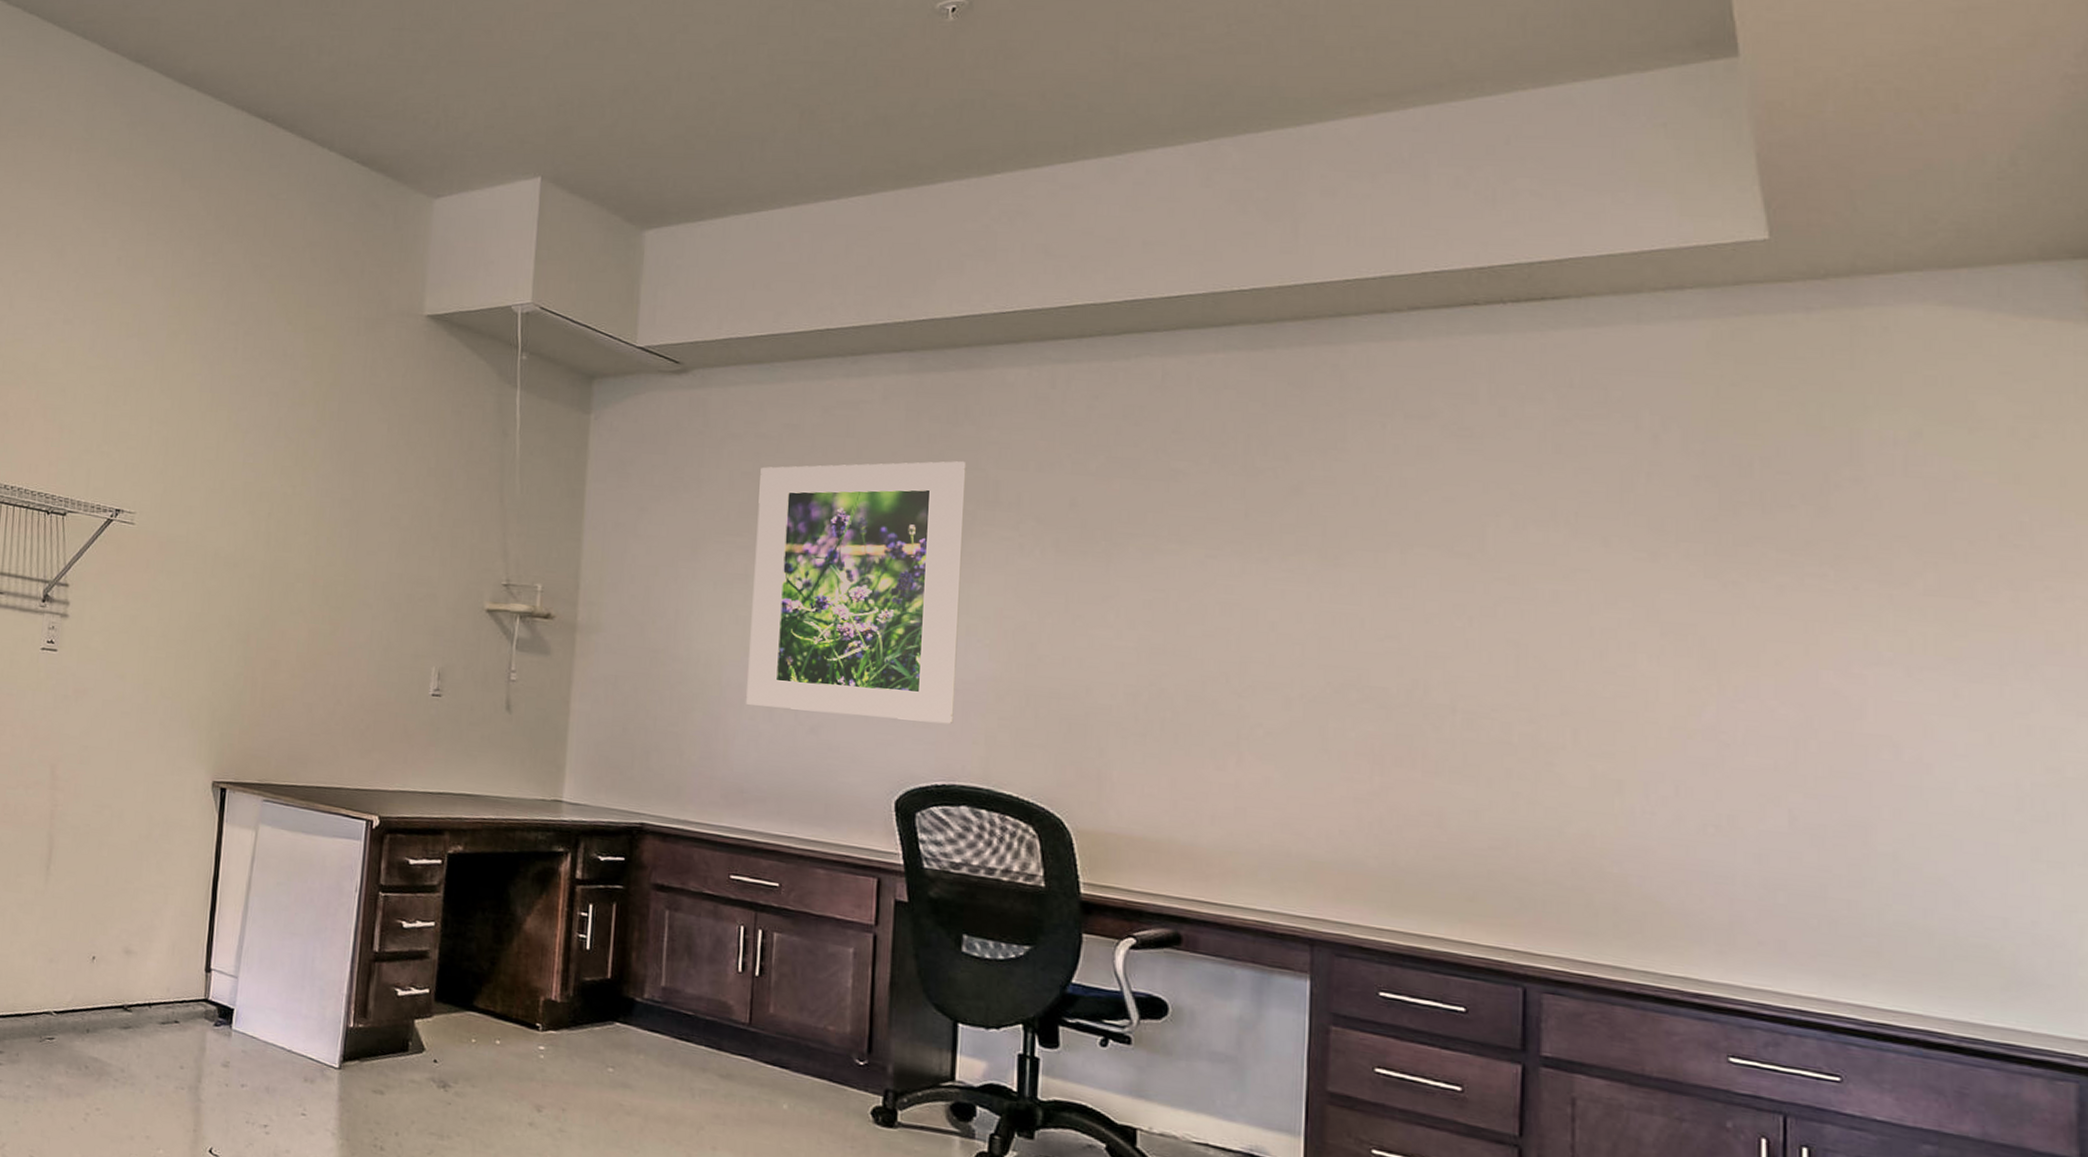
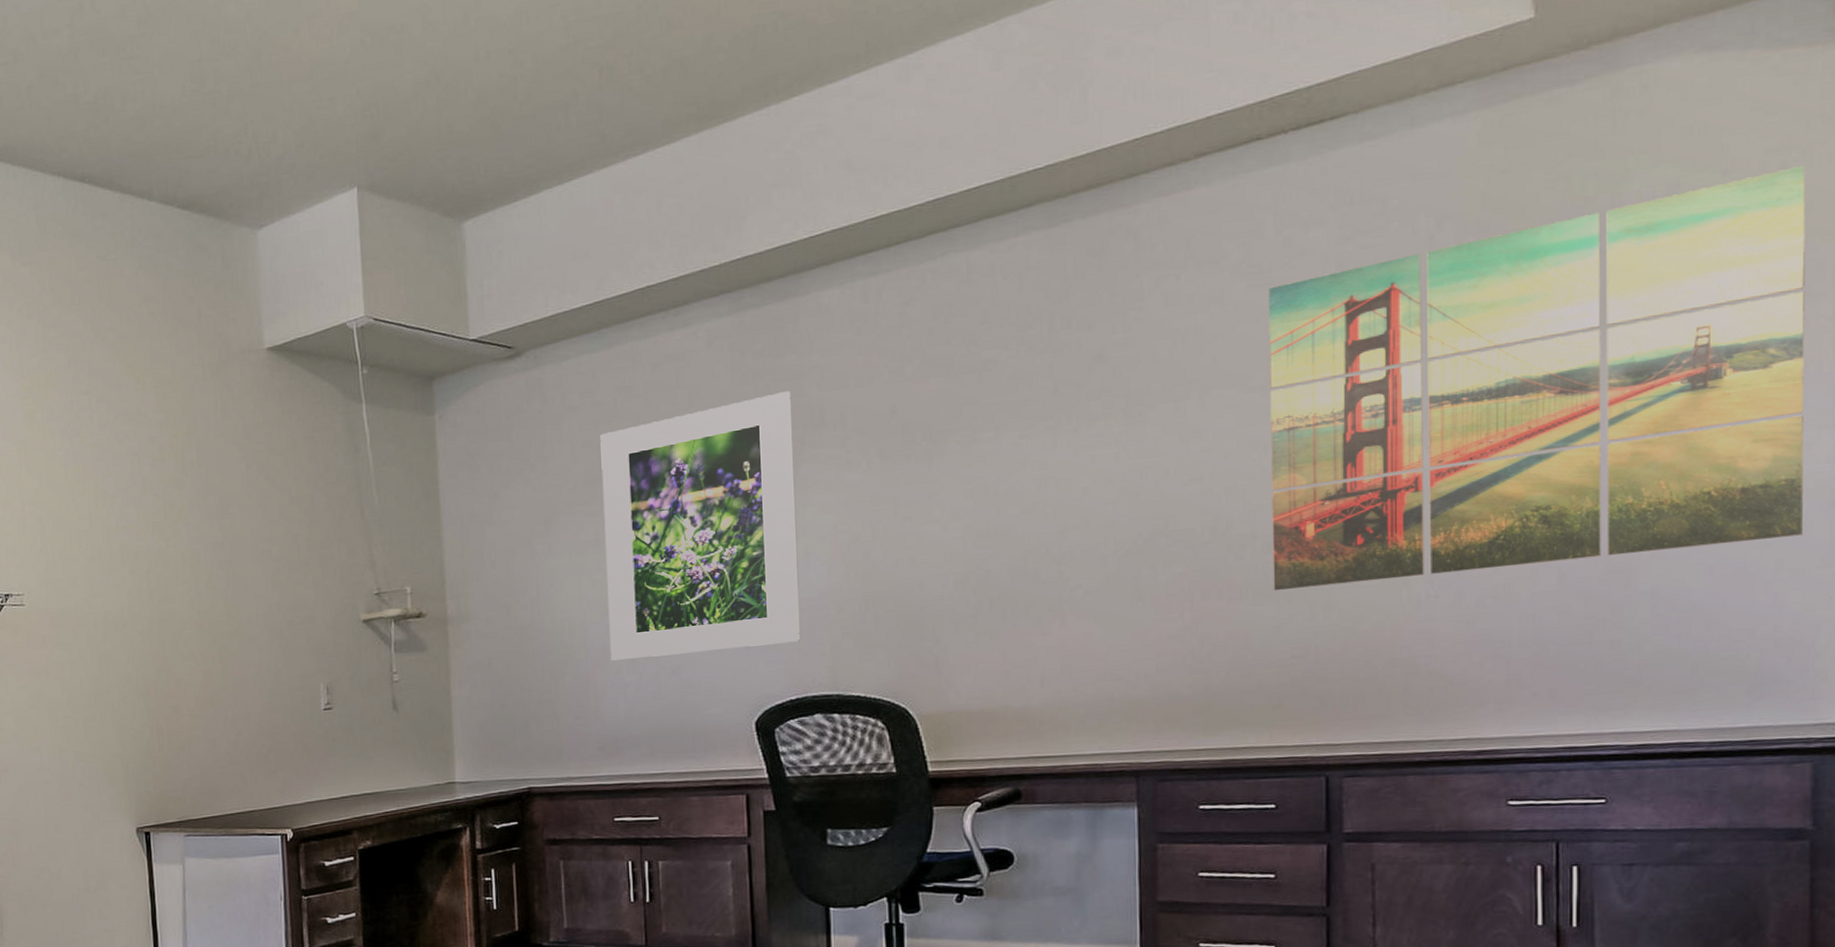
wall art: none [1472,438,2062,827] -> present [1268,166,1806,591]

